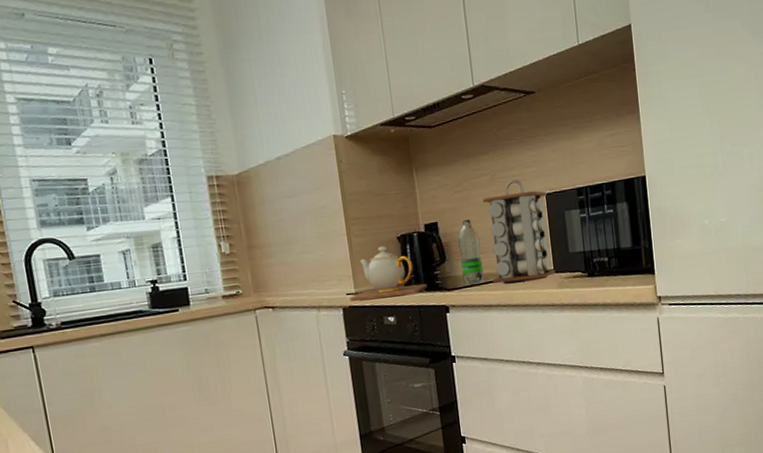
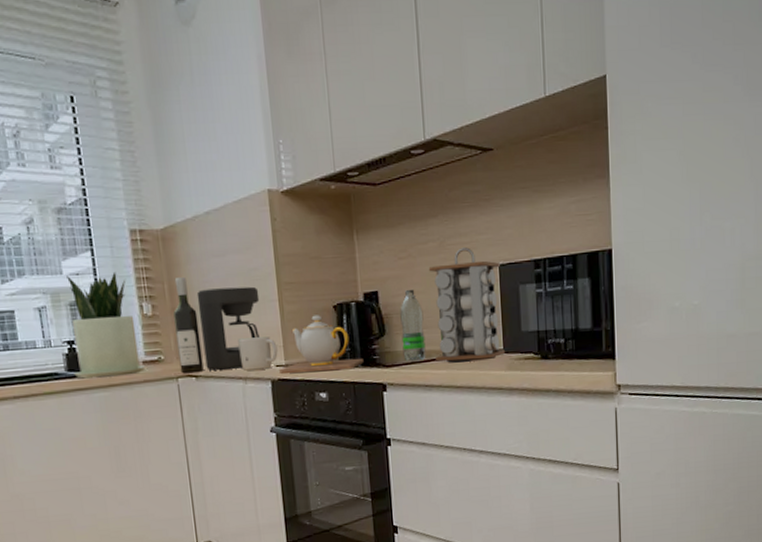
planter: none [149,215,226,315] -> present [67,271,146,379]
bottle: none [249,217,279,306] -> present [173,277,204,374]
coffee maker: none [270,223,330,302] -> present [196,286,260,371]
mug: none [310,268,348,300] -> present [238,336,278,371]

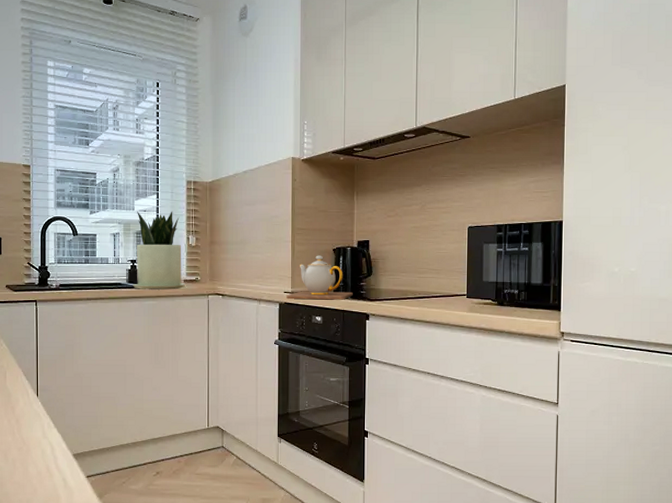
bottle: present [173,277,204,374] -> none [211,219,229,292]
coffee maker: present [196,286,260,371] -> none [230,229,277,292]
mug: present [238,336,278,371] -> none [257,269,287,294]
bottle: present [400,289,426,362] -> none [385,240,404,298]
spice rack: present [428,247,506,363] -> none [411,211,469,302]

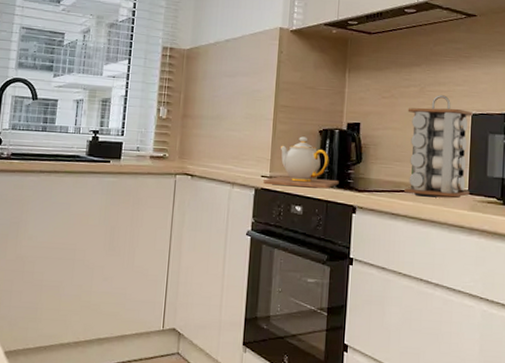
planter: present [133,211,186,290] -> none [92,77,152,167]
spice rack: none [411,211,469,302] -> present [404,95,473,199]

